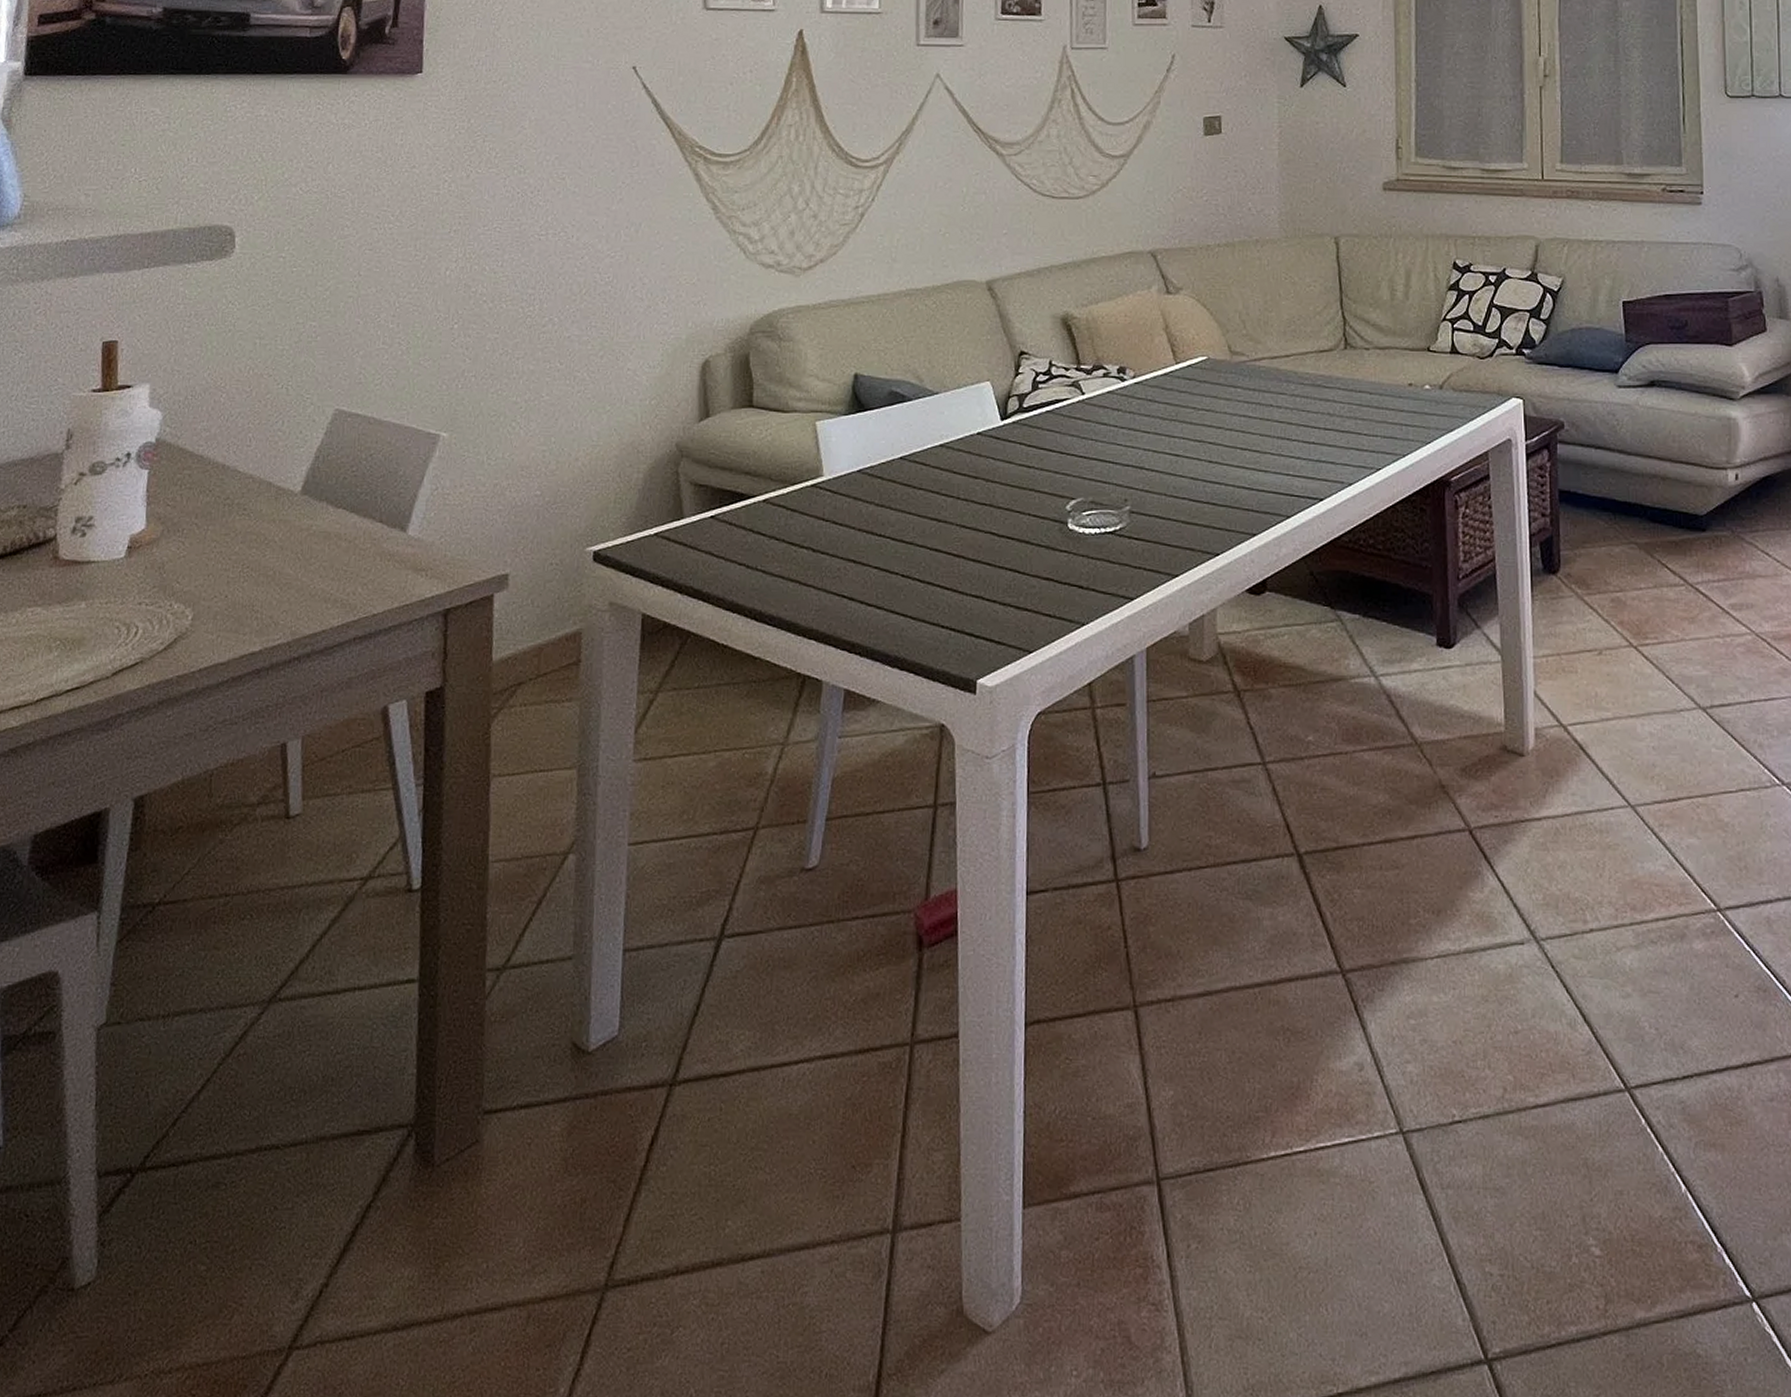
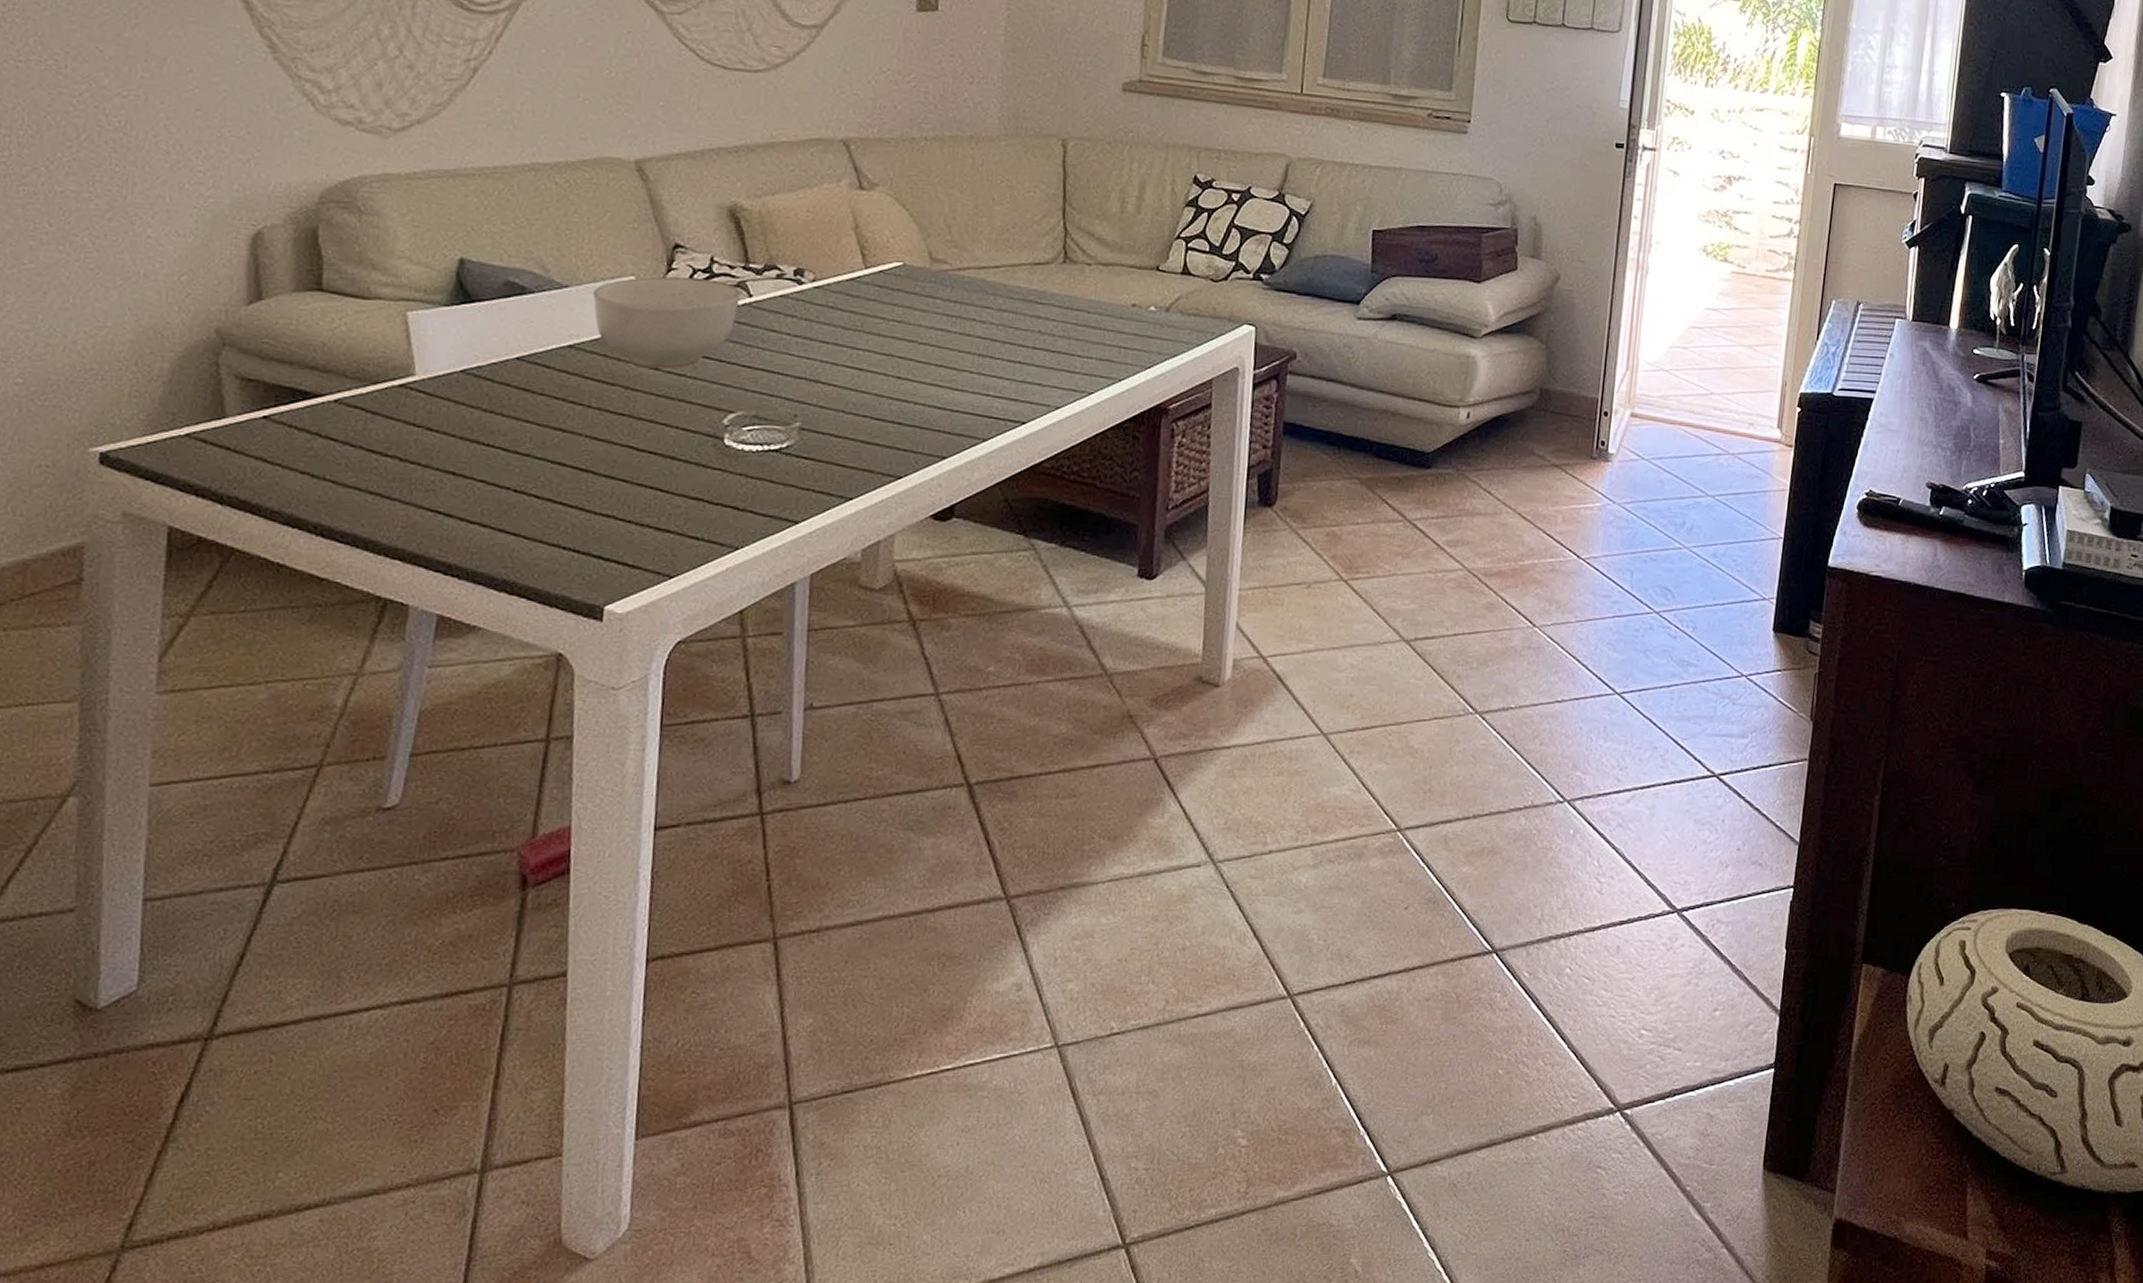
bowl: none [957,381,1075,462] -> present [592,276,741,369]

